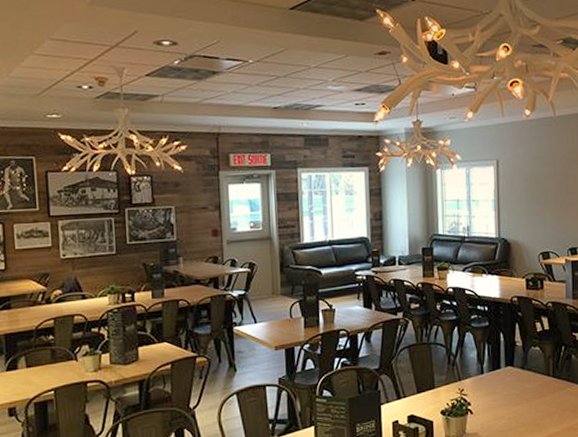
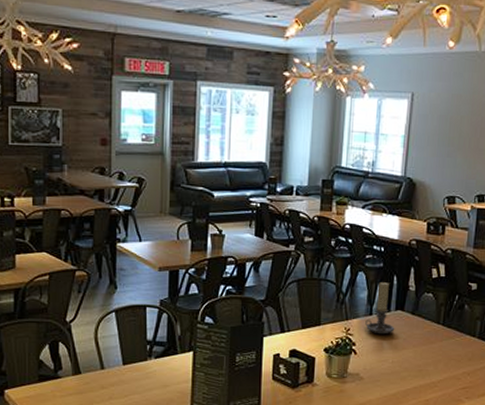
candle holder: none [478,340,507,392] -> present [365,282,395,335]

